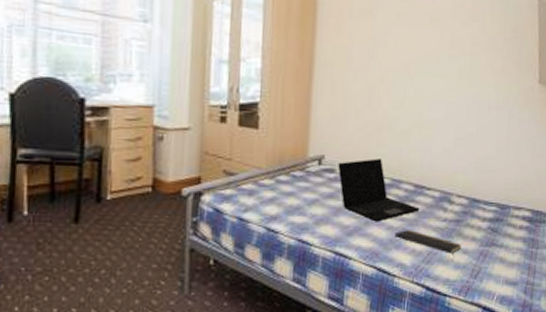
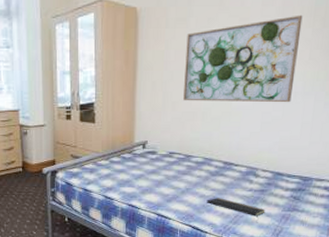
laptop: present [338,158,420,222] -> none [158,142,228,192]
wall art: none [368,21,494,117] -> present [183,14,303,103]

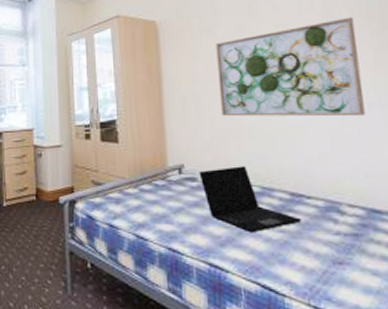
laptop: none [158,142,228,192] -> present [199,166,302,233]
notepad: present [206,198,266,222] -> none [275,243,369,283]

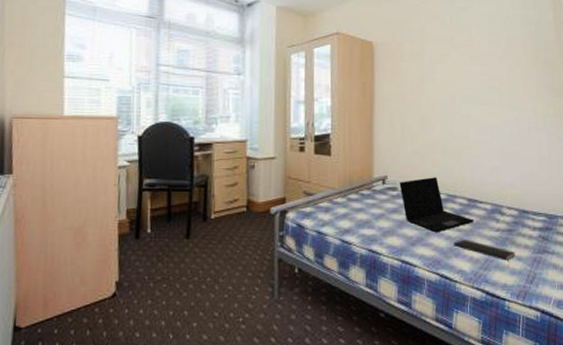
wall art: present [216,16,365,117] -> none [422,55,527,138]
notepad: none [275,243,369,283] -> present [453,240,516,267]

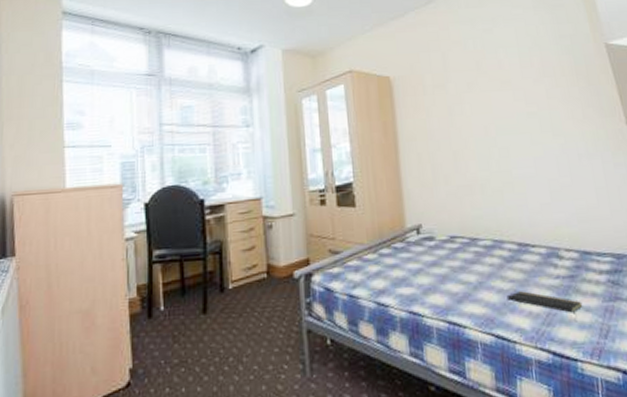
laptop: present [399,177,474,233] -> none [436,221,528,286]

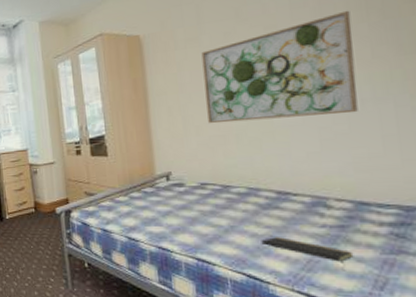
wall art: none [448,74,577,173] -> present [201,10,358,124]

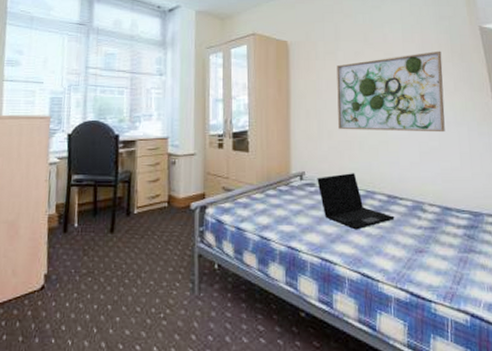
laptop: none [186,170,288,230] -> present [317,173,395,230]
notepad: present [261,237,354,270] -> none [374,237,440,267]

